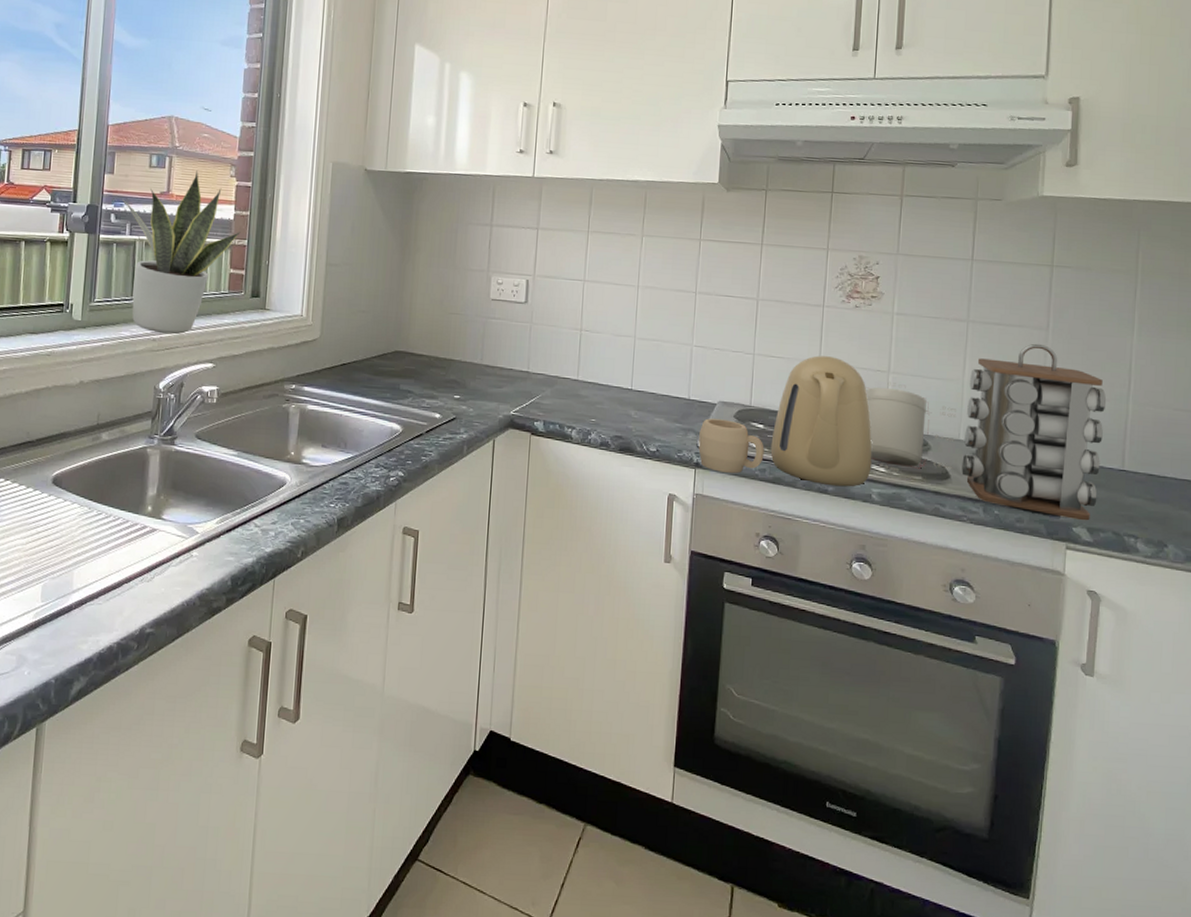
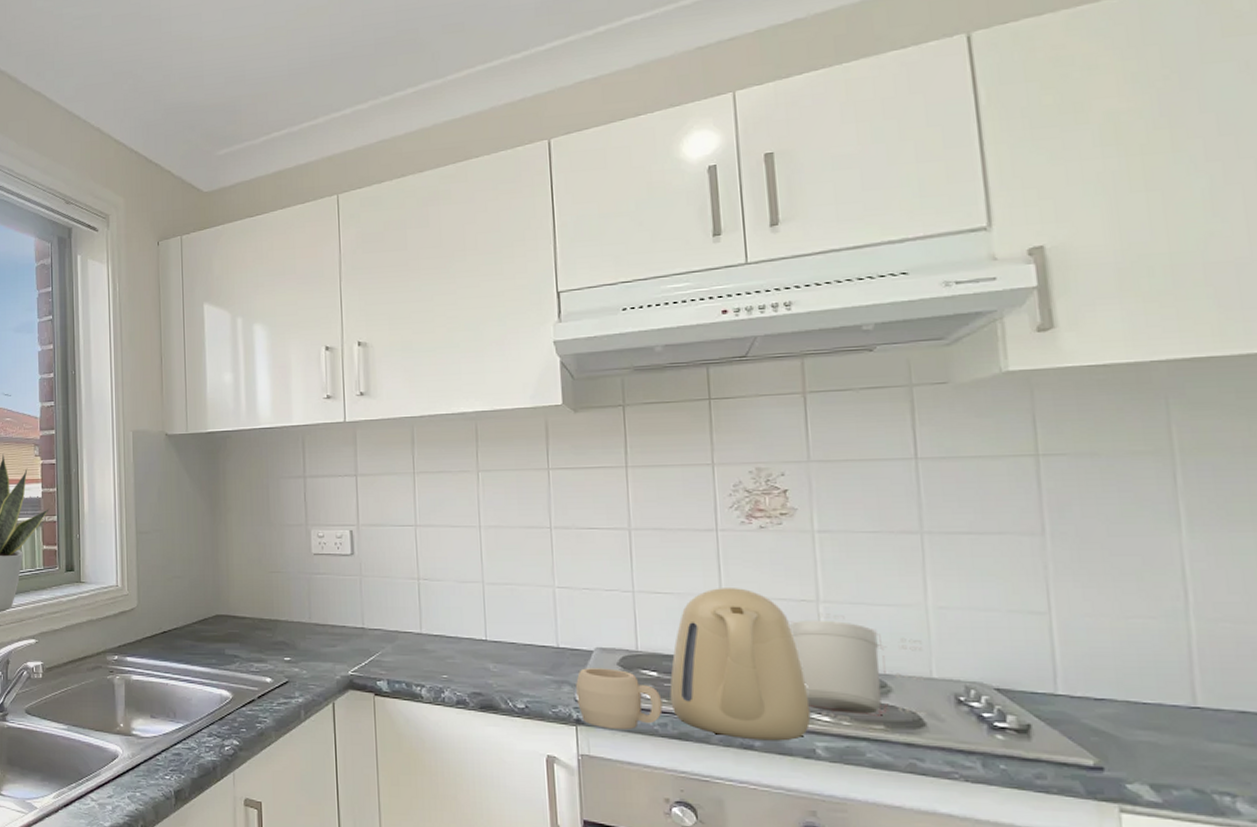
spice rack: present [962,343,1107,521] -> none [935,552,1160,775]

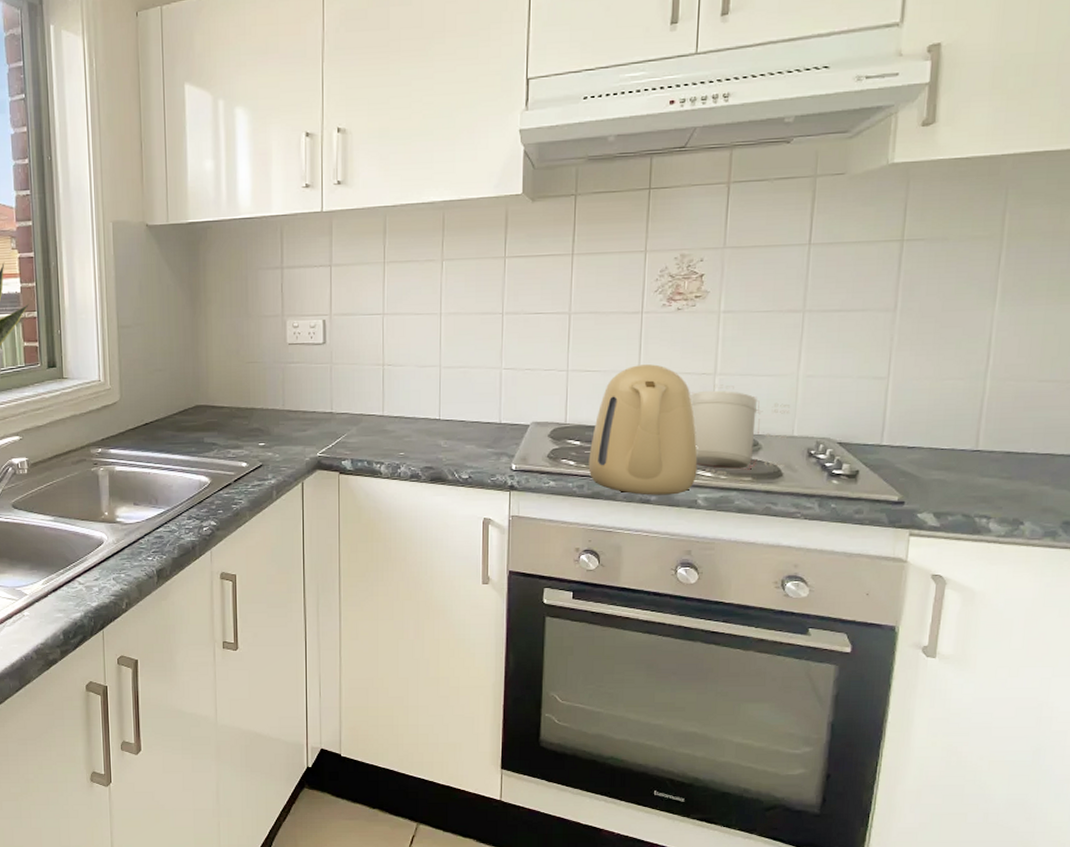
mug: present [576,668,663,731] -> none [512,440,582,493]

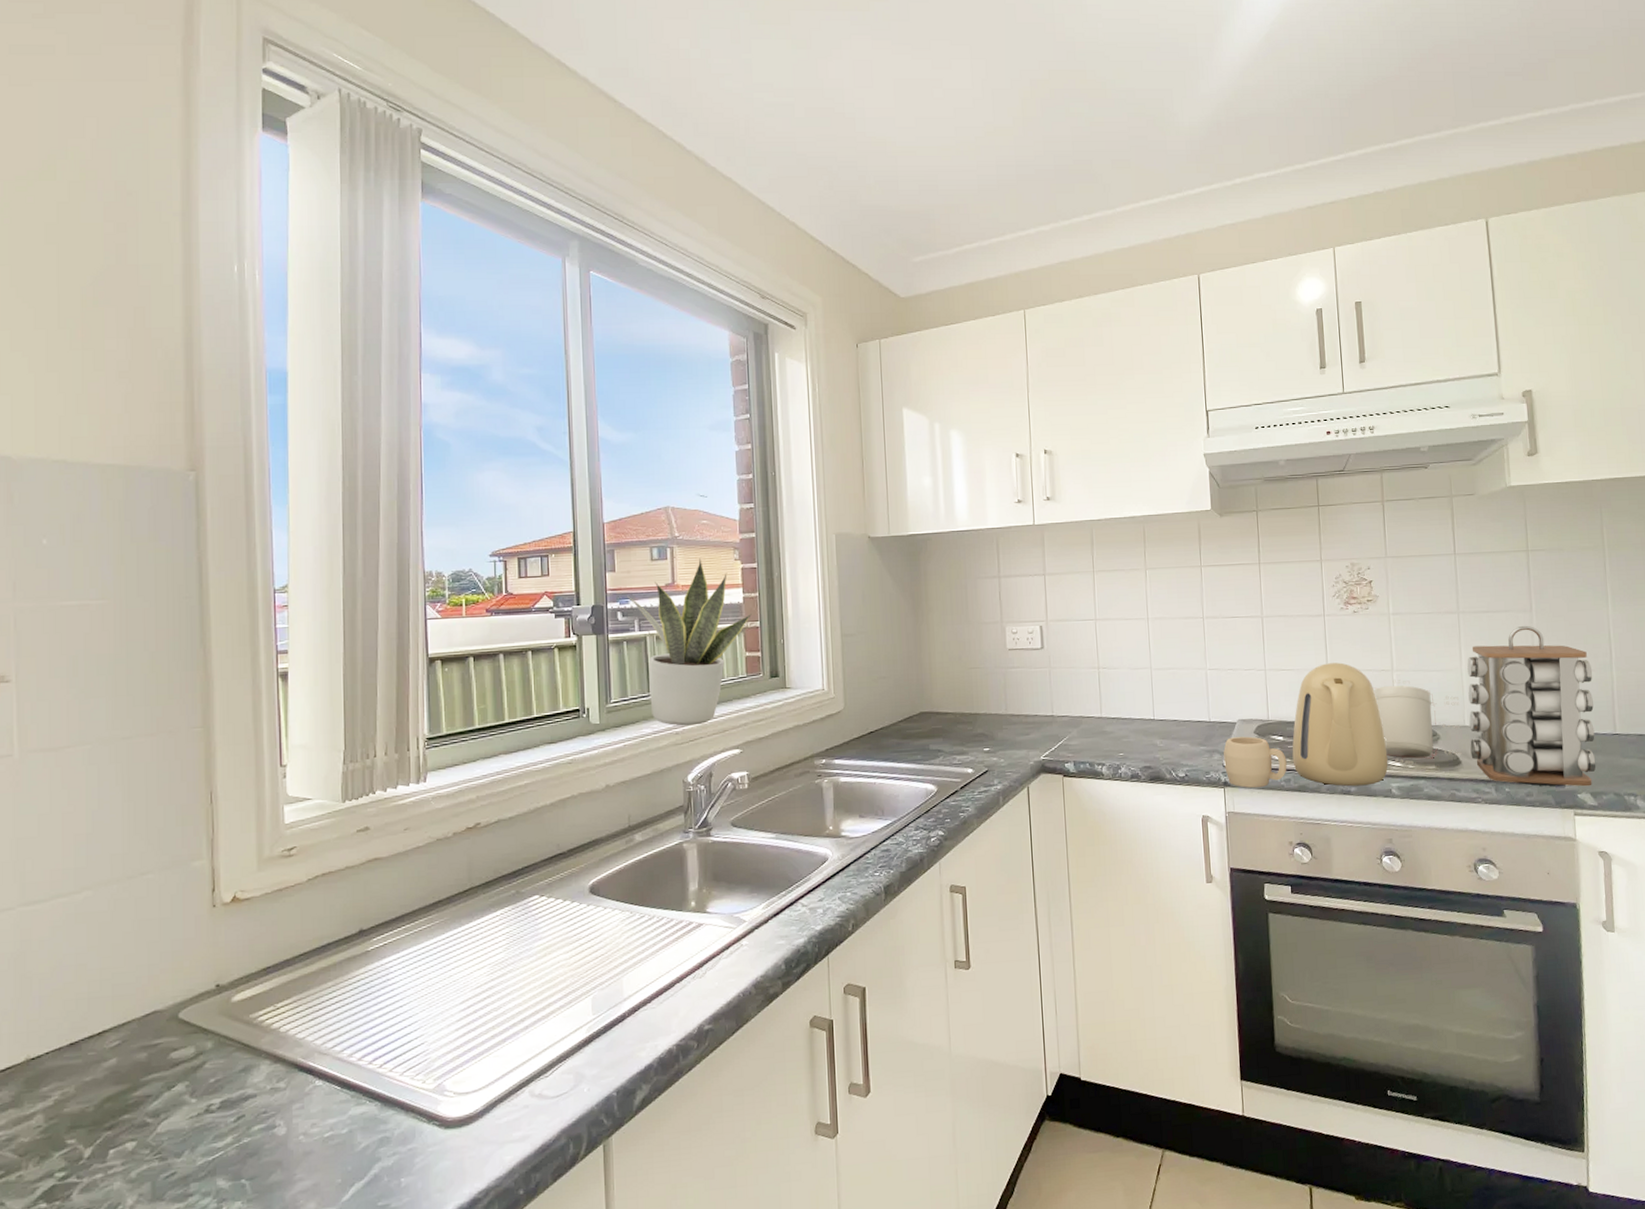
mug: none [512,440,582,493] -> present [1223,736,1287,789]
spice rack: none [795,326,961,506] -> present [1467,625,1596,787]

